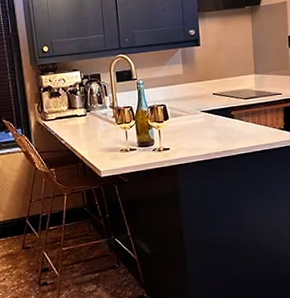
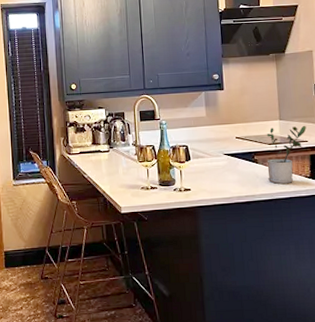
potted plant: none [242,78,281,138] -> present [266,125,306,184]

